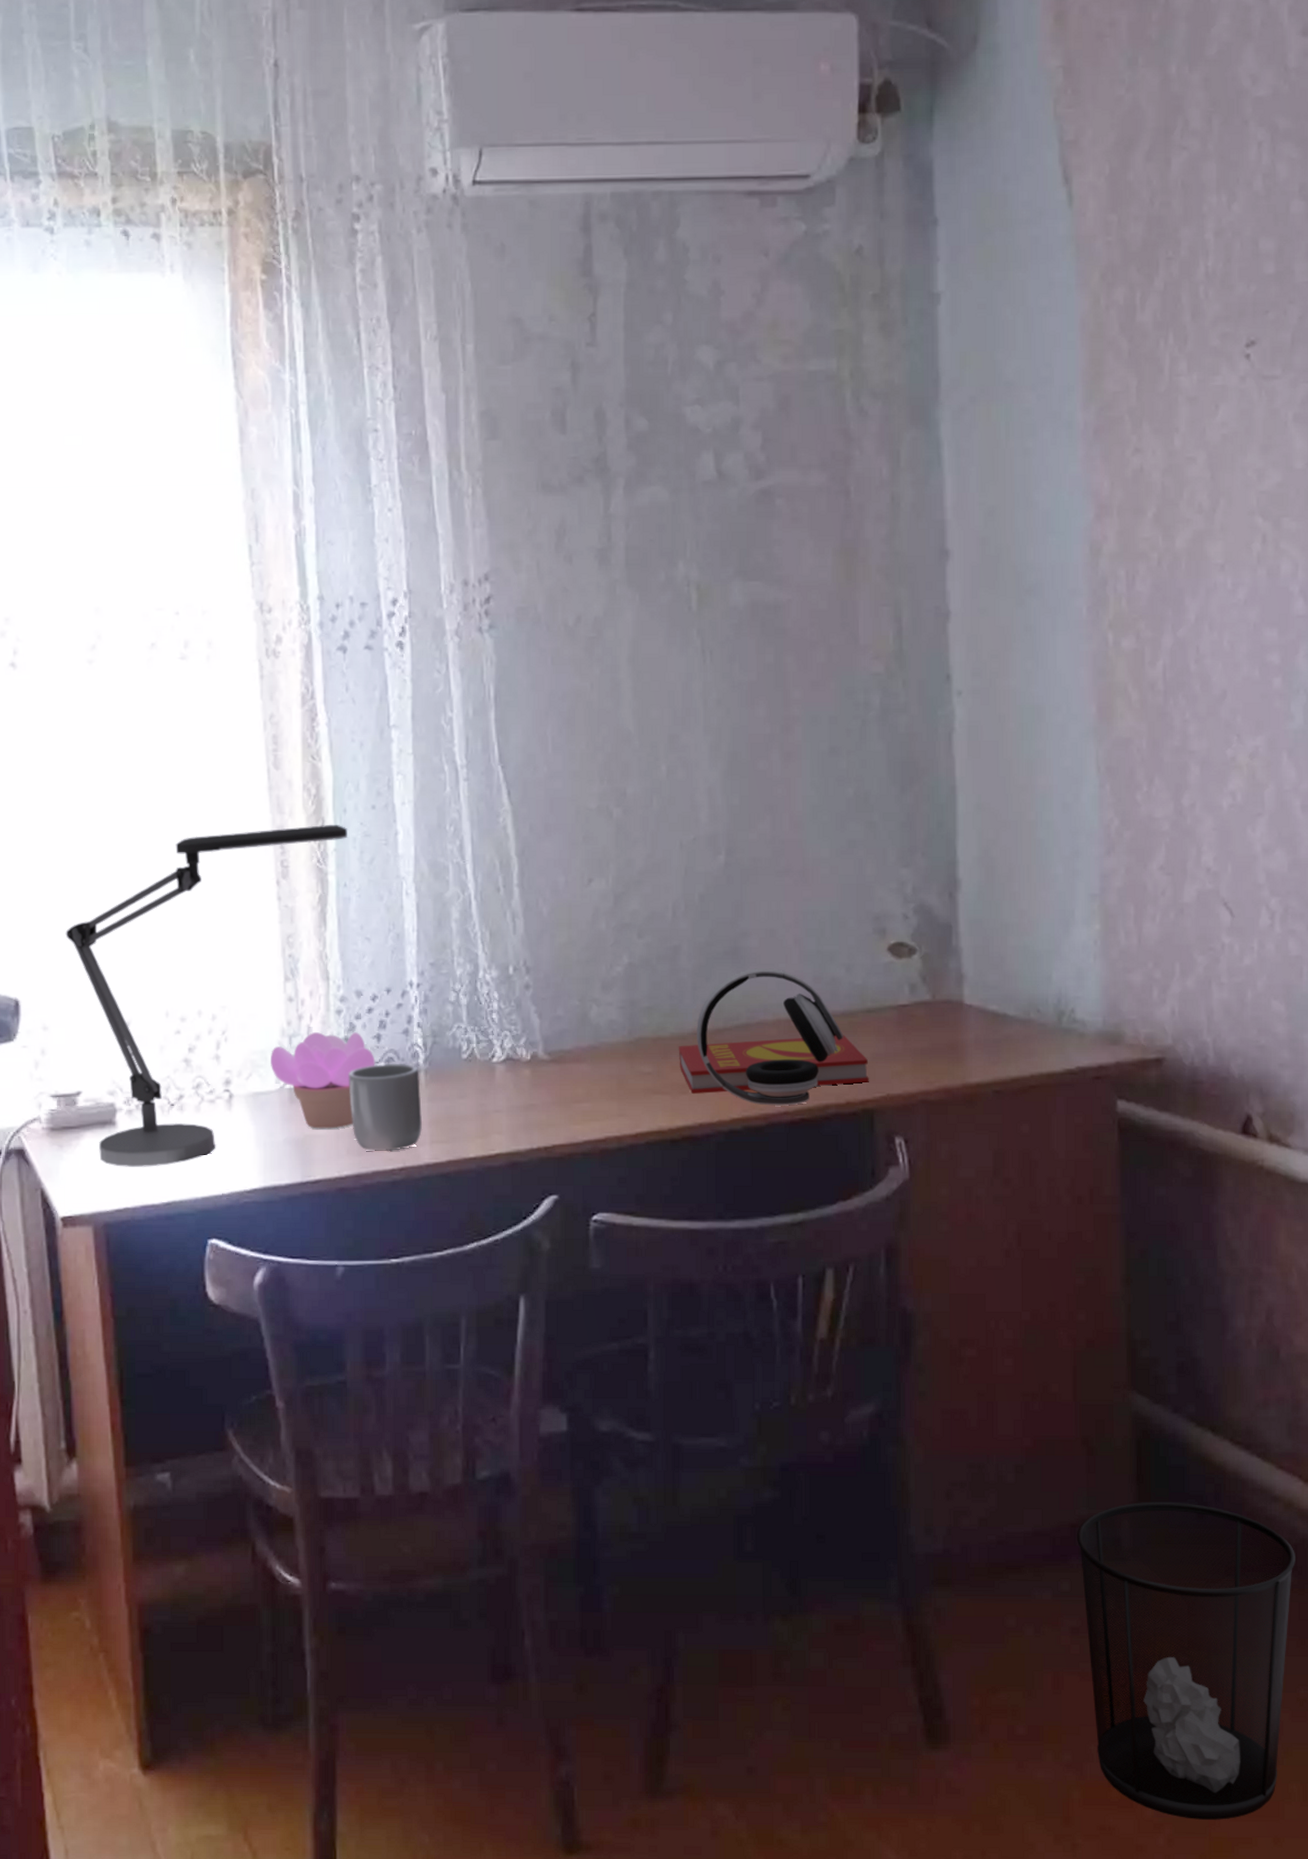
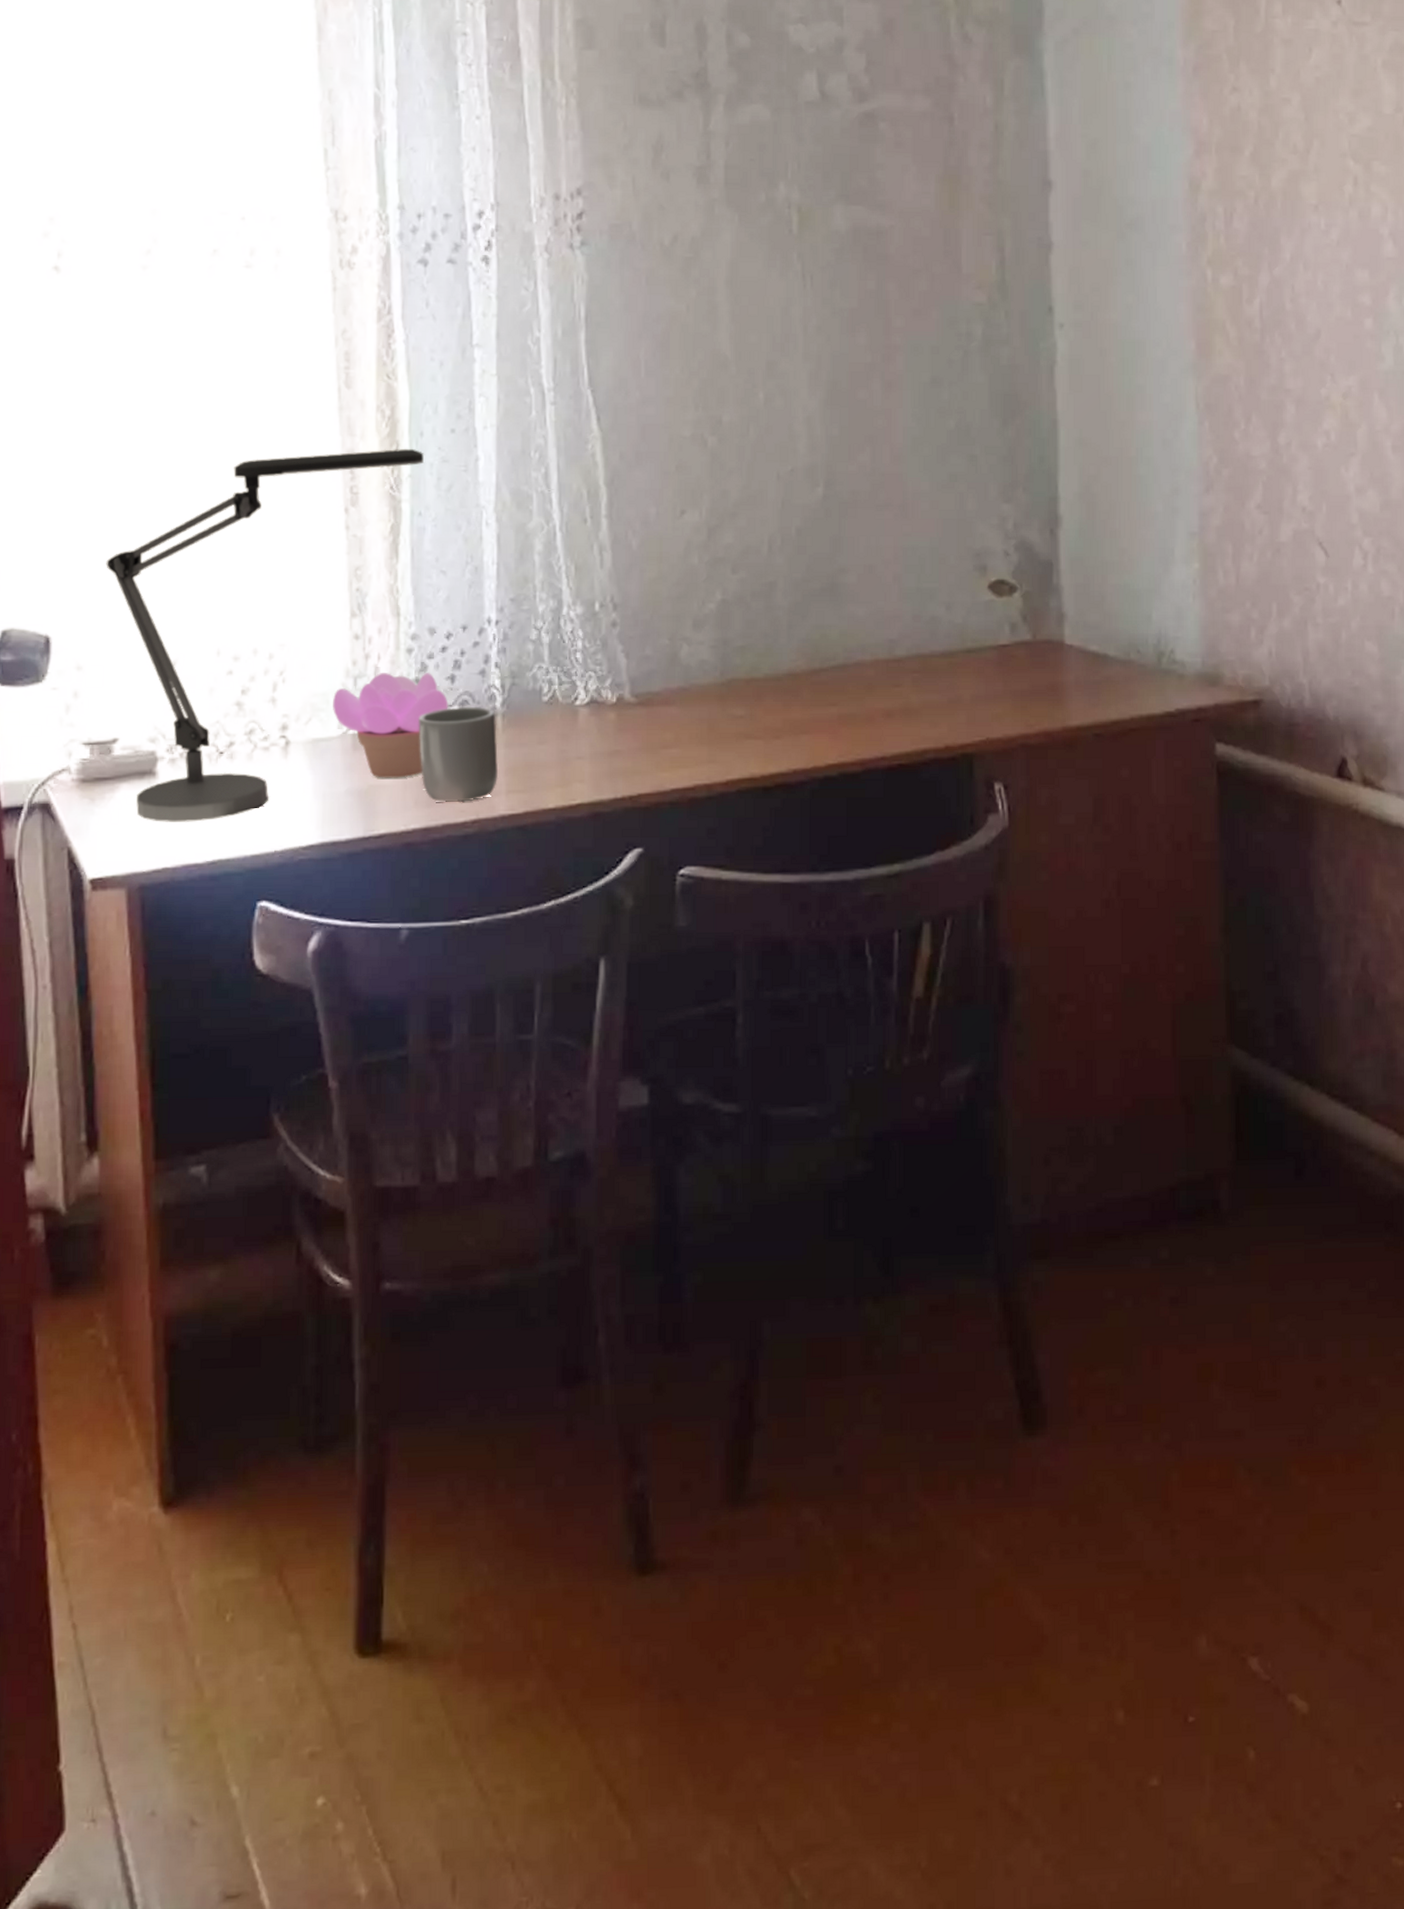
book: present [678,1035,869,1094] -> none [772,676,968,738]
headphones: present [697,968,844,1106] -> none [792,606,943,751]
waste bin: present [1076,1501,1295,1820] -> none [1175,1160,1391,1497]

